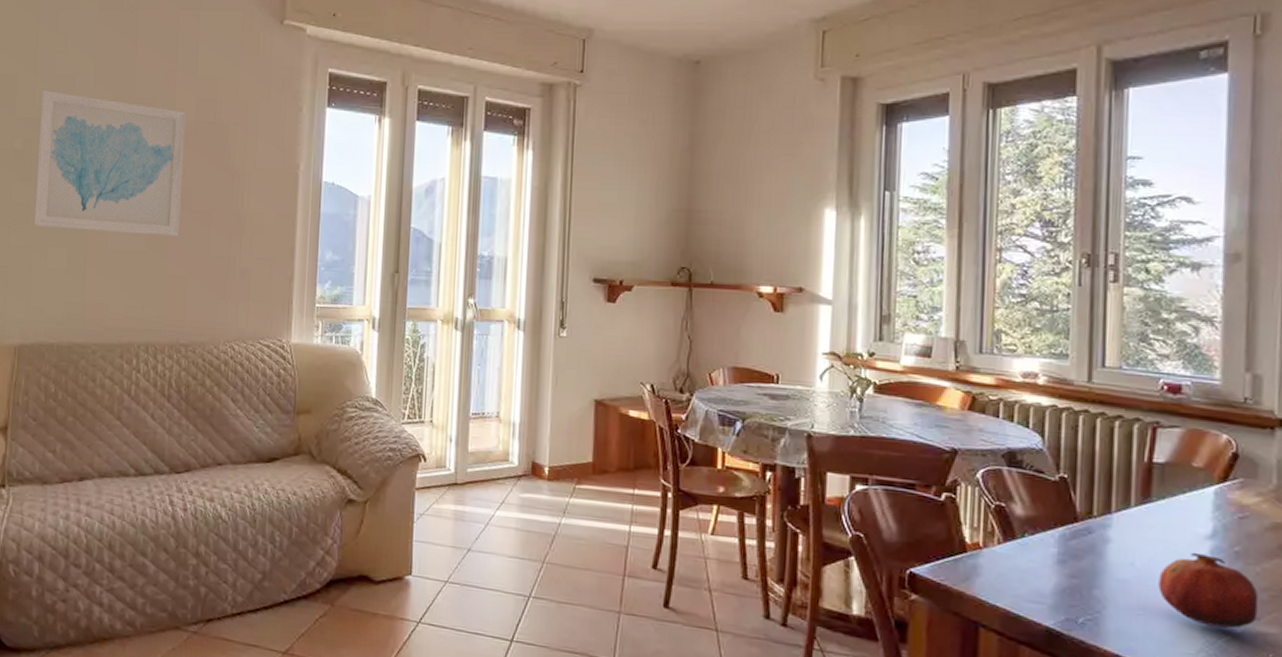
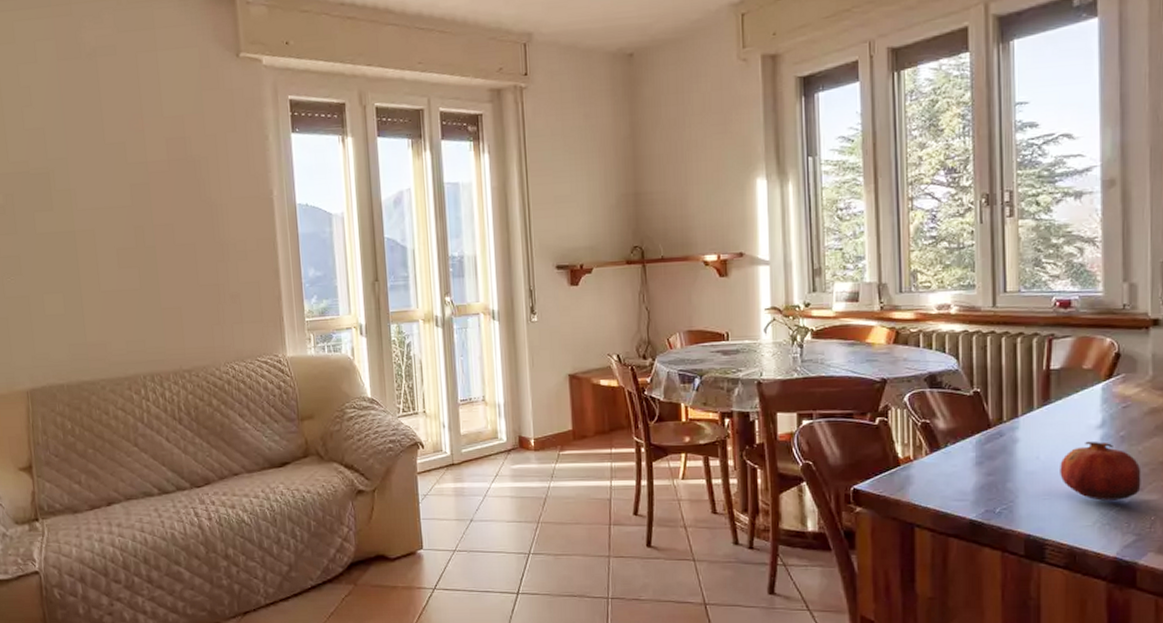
wall art: present [34,90,186,237] -> none [14,144,168,276]

